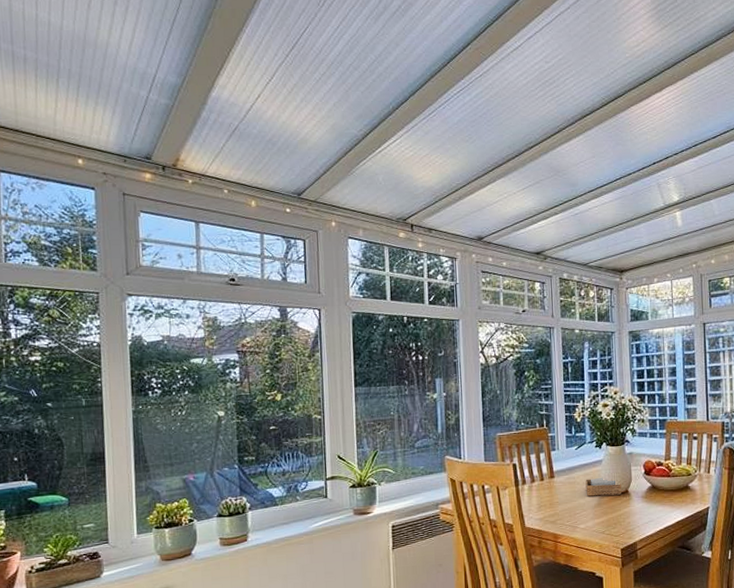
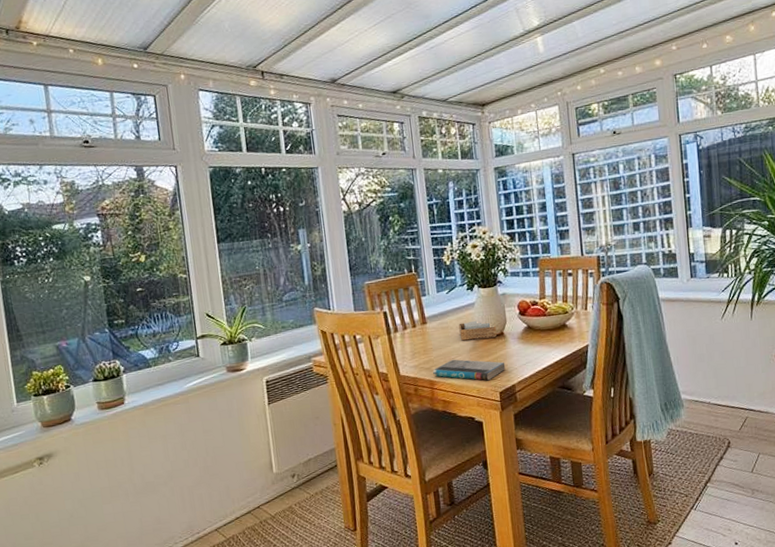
book: none [557,514,629,537] -> present [433,359,506,381]

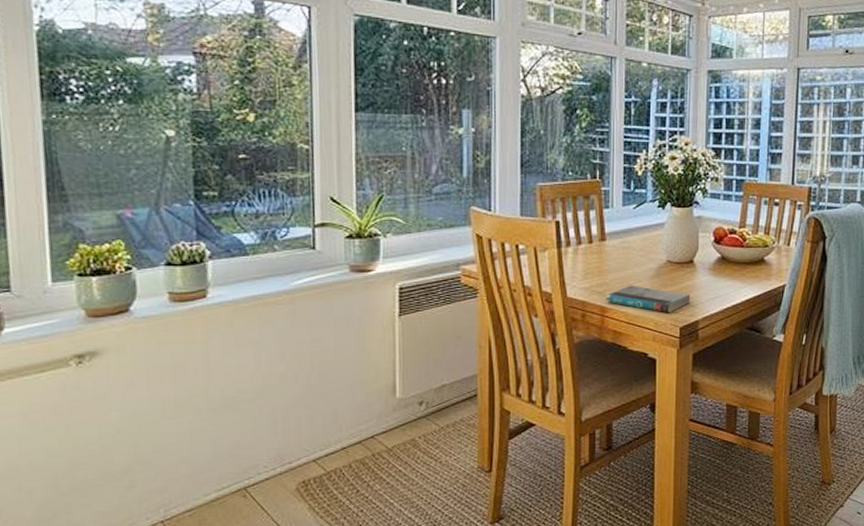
napkin holder: present [458,321,498,341] -> none [643,244,686,265]

